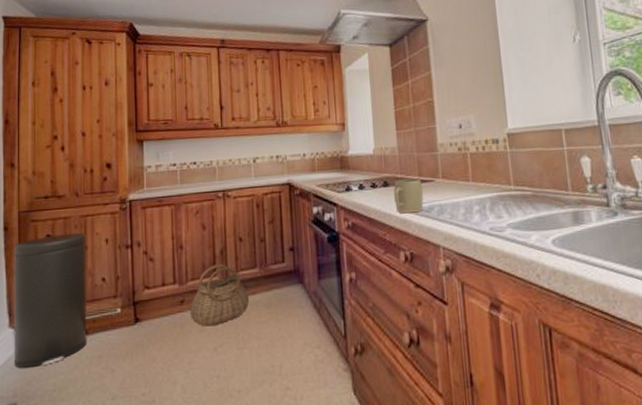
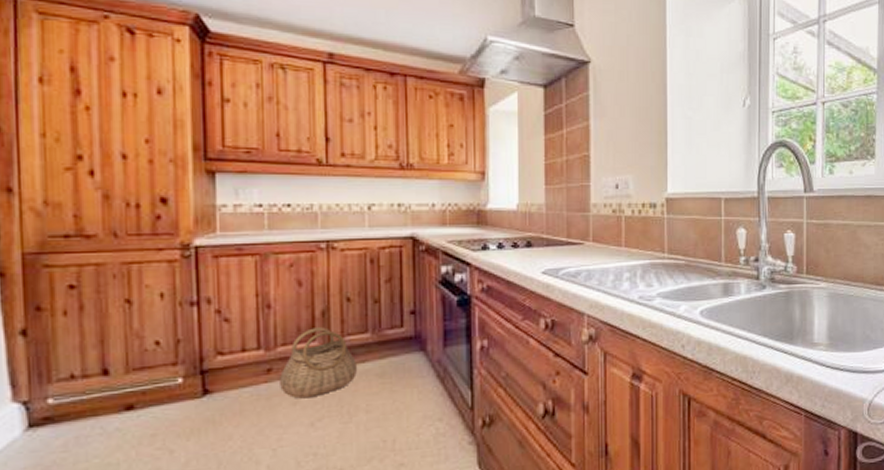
pedal bin: present [13,232,87,369] -> none [15,283,134,453]
mug: present [394,178,424,214] -> none [538,240,571,278]

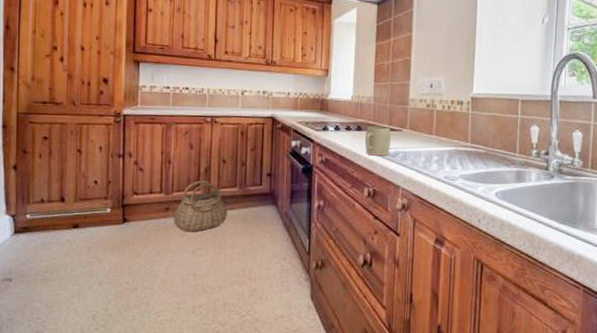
mug: none [538,240,571,278] -> present [365,126,392,156]

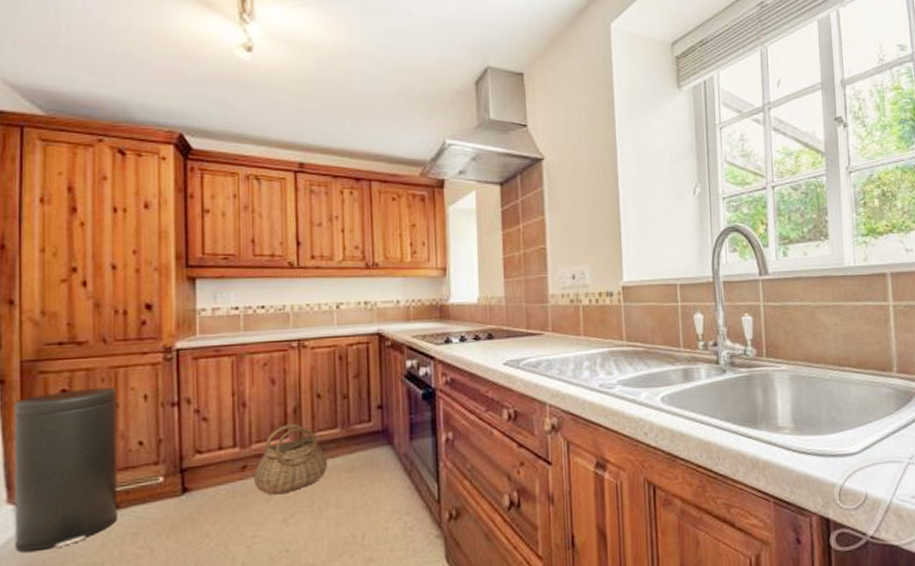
pedal bin: none [9,137,81,251] -> present [13,386,118,553]
mug: present [365,126,392,156] -> none [499,331,532,369]

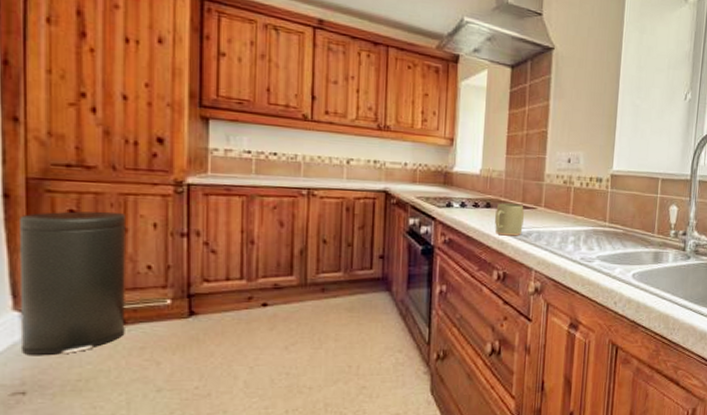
basket: present [254,424,328,495] -> none [259,264,330,325]
mug: none [499,331,532,369] -> present [495,203,525,236]

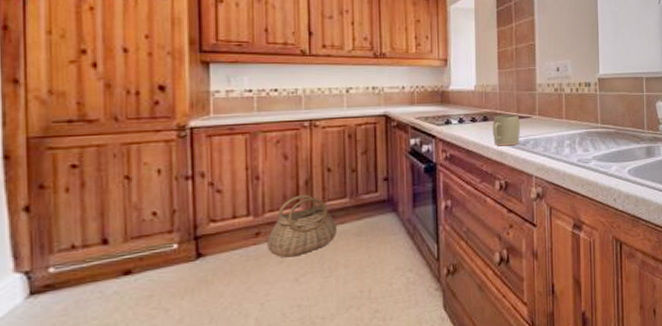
pedal bin: present [18,211,125,356] -> none [19,162,132,318]
basket: none [259,264,330,325] -> present [267,194,338,258]

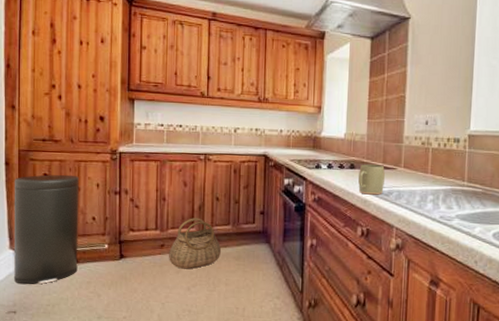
pedal bin: none [19,162,132,318] -> present [13,174,79,285]

